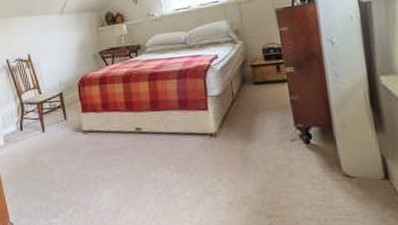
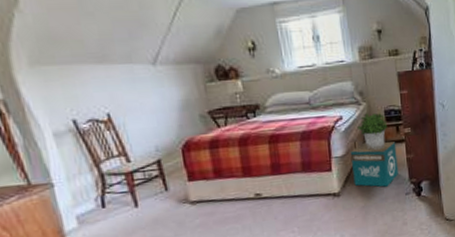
product box: none [226,81,281,131] -> present [350,141,398,187]
potted plant: none [233,51,267,91] -> present [357,113,388,151]

